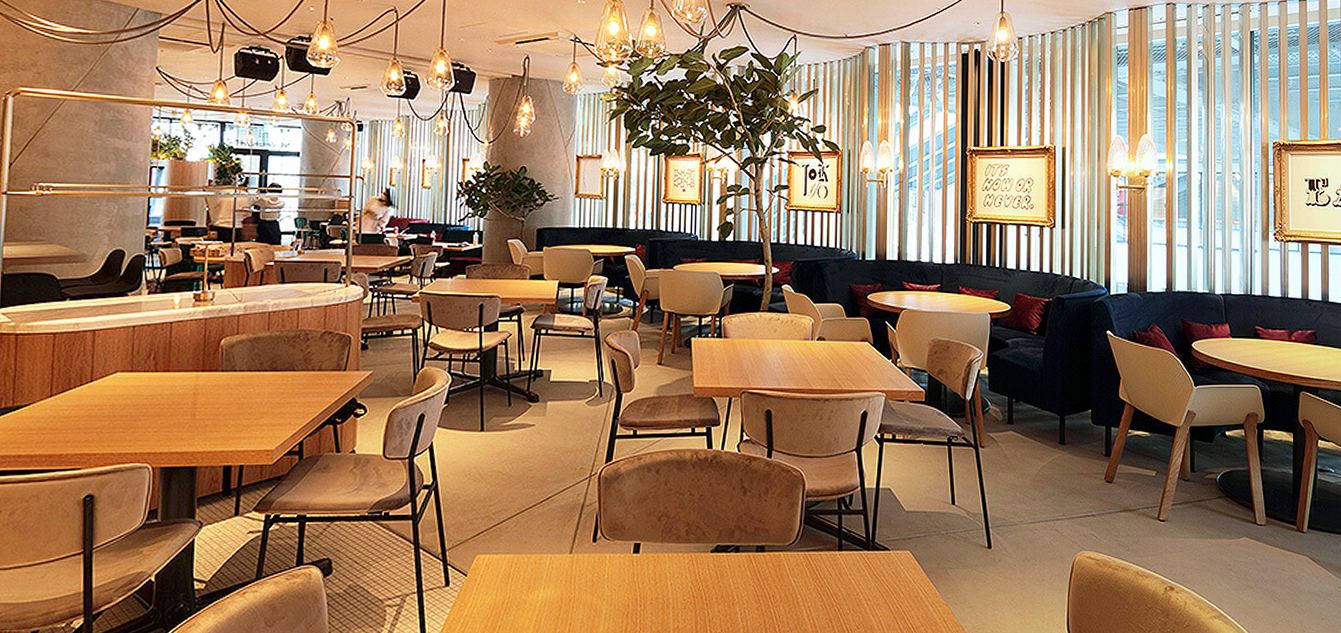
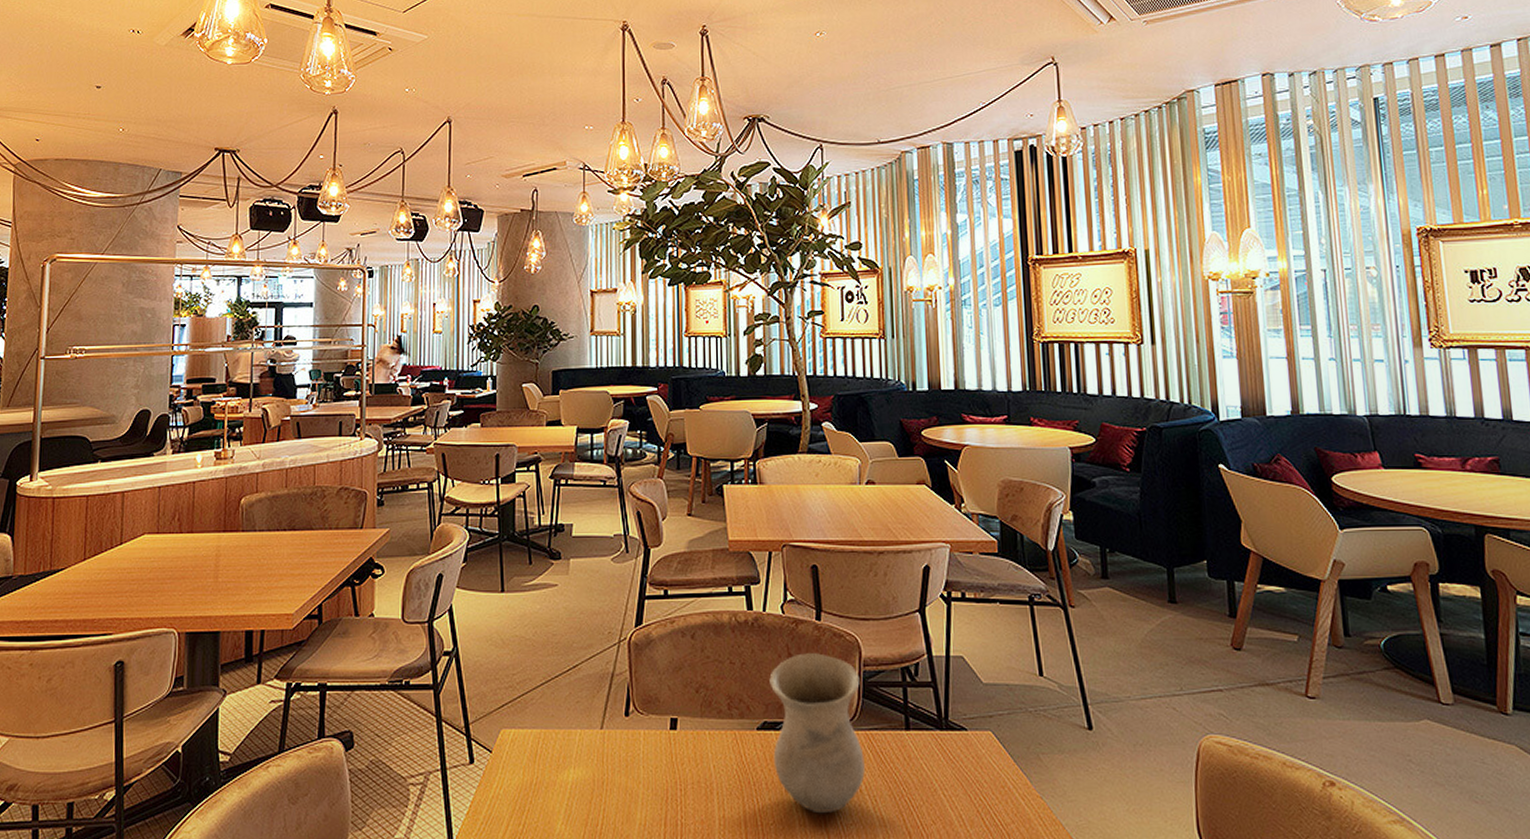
vase: none [724,486,802,623] -> present [769,653,865,814]

